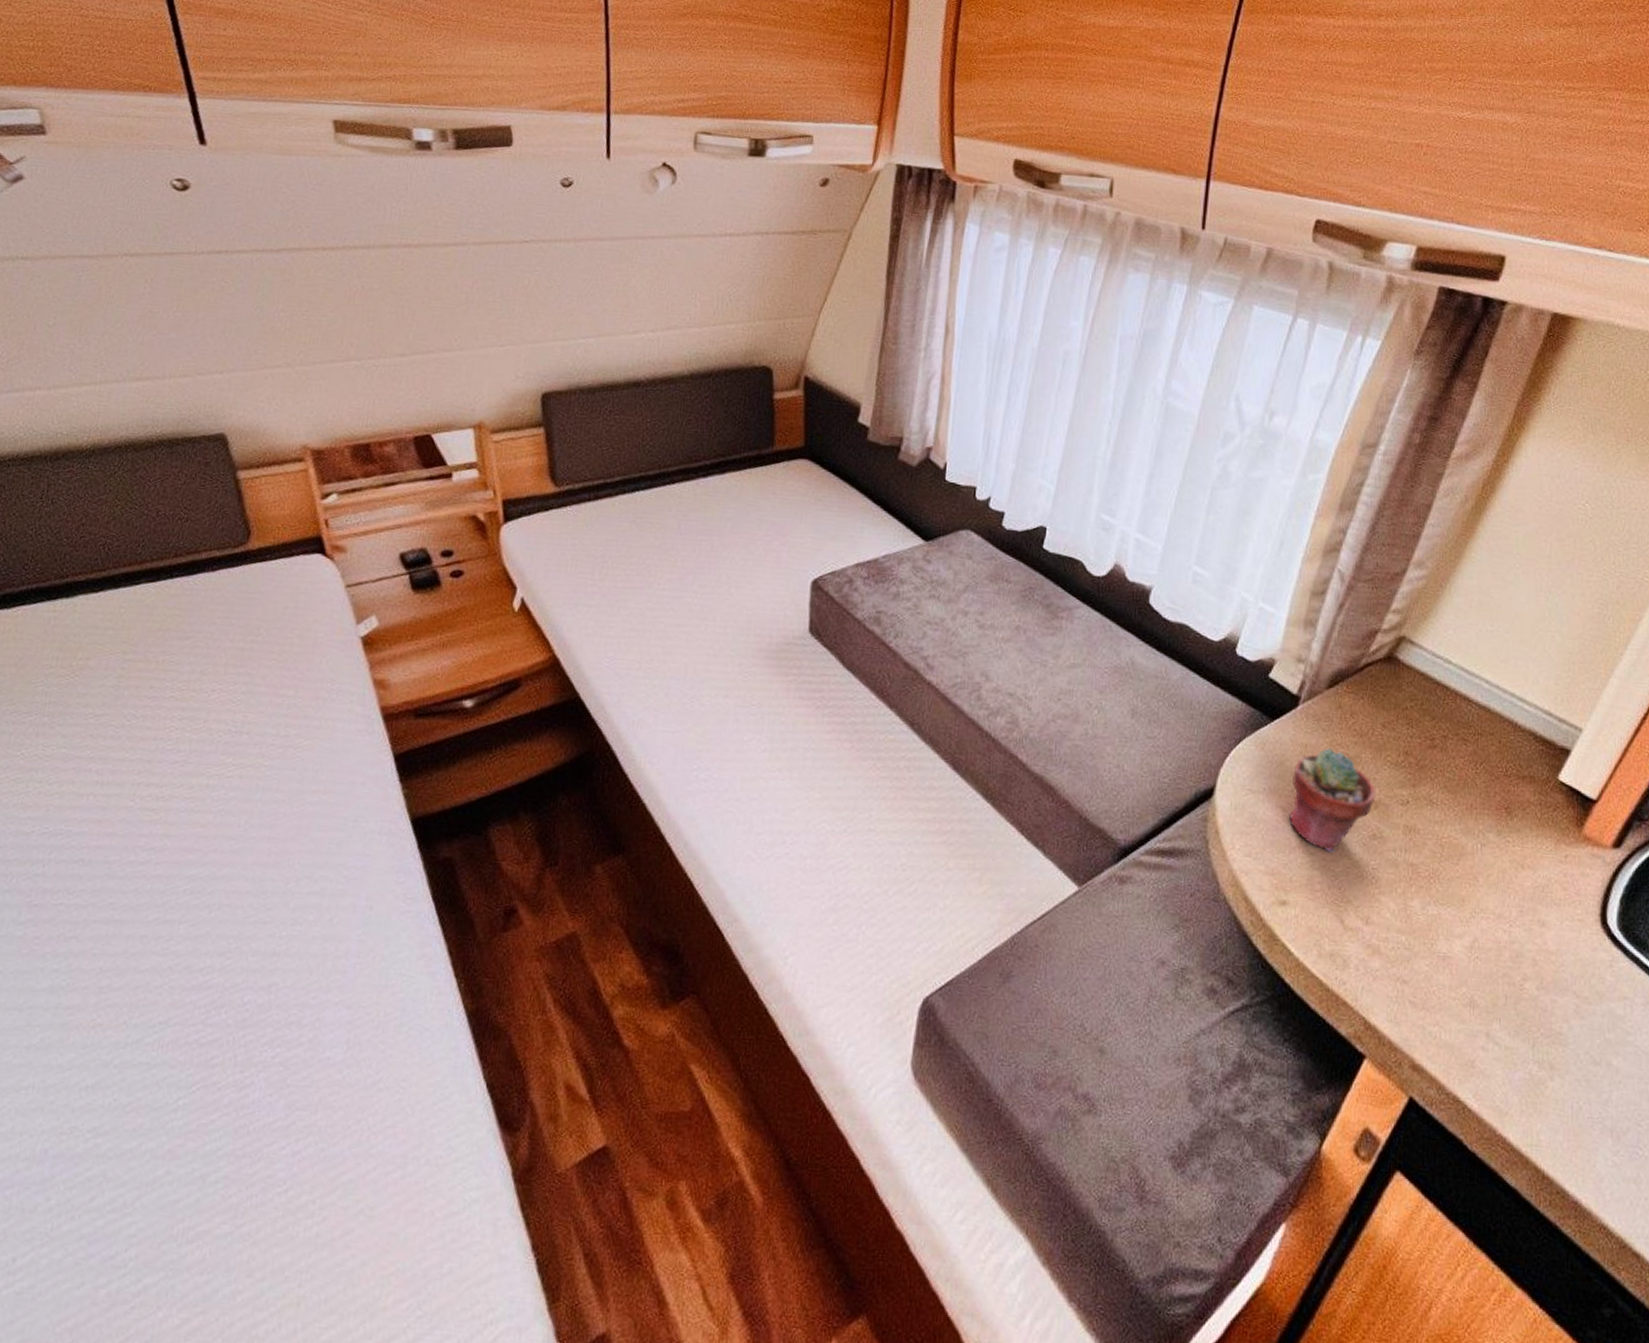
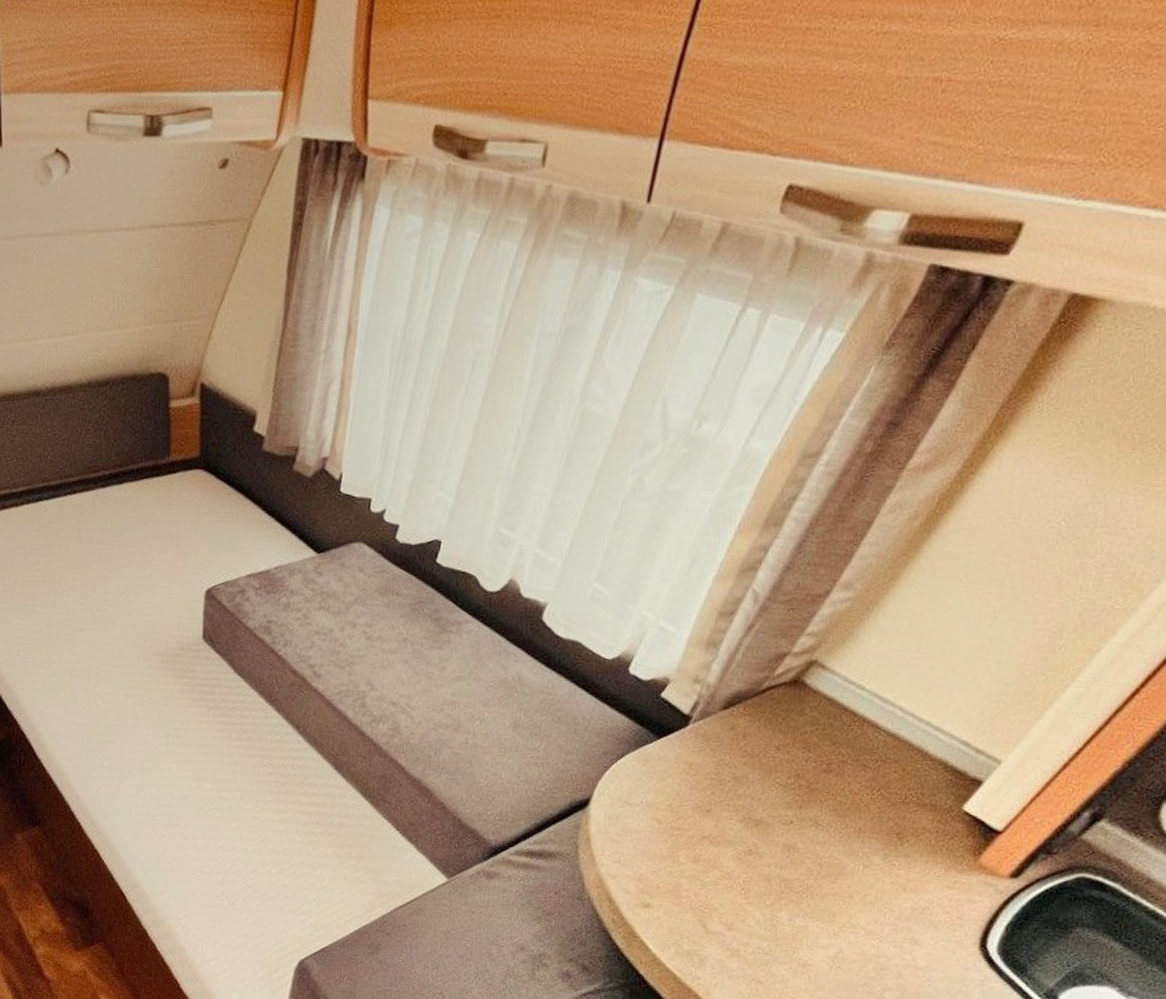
potted succulent: present [1289,748,1376,852] -> none [663,767,759,864]

